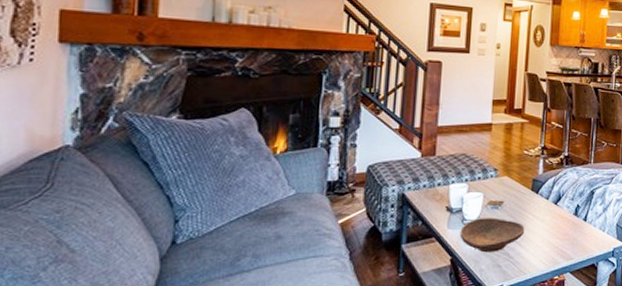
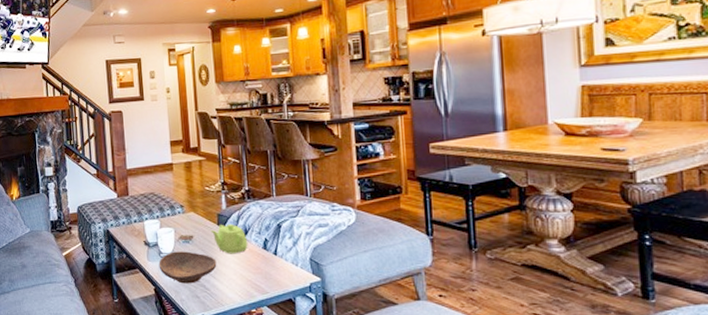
teapot: none [523,189,560,221] -> present [210,223,248,254]

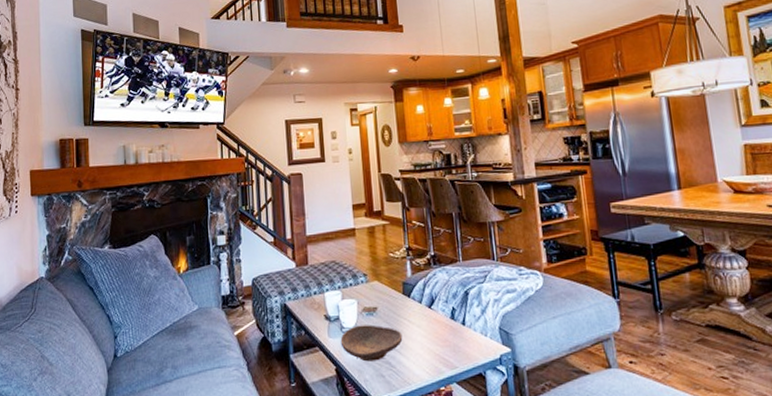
teapot: present [210,223,248,254] -> none [395,292,435,326]

